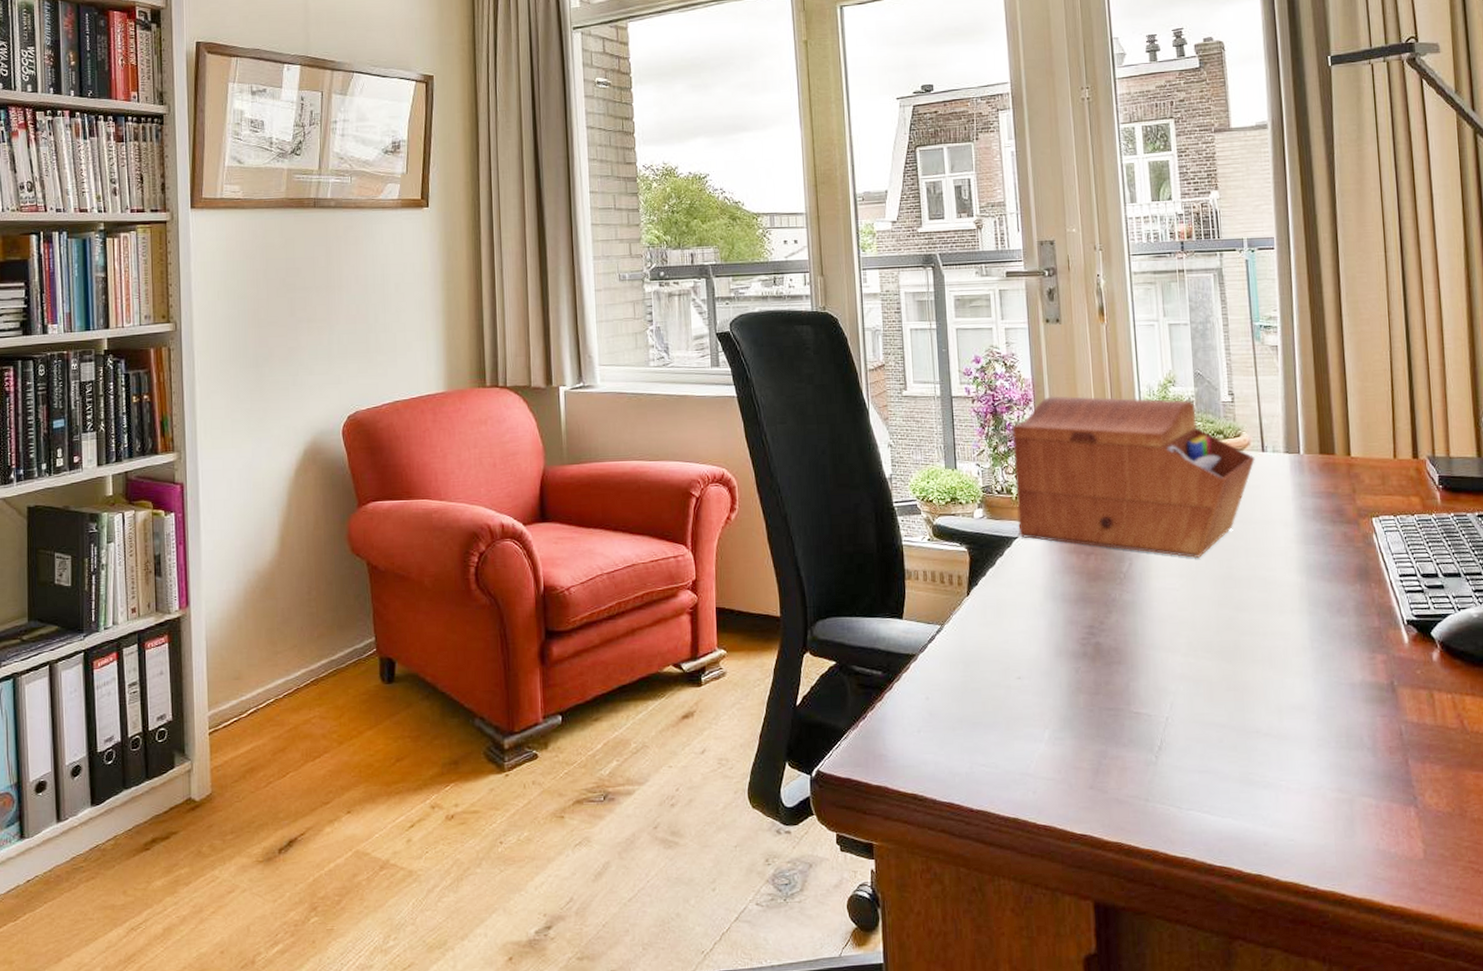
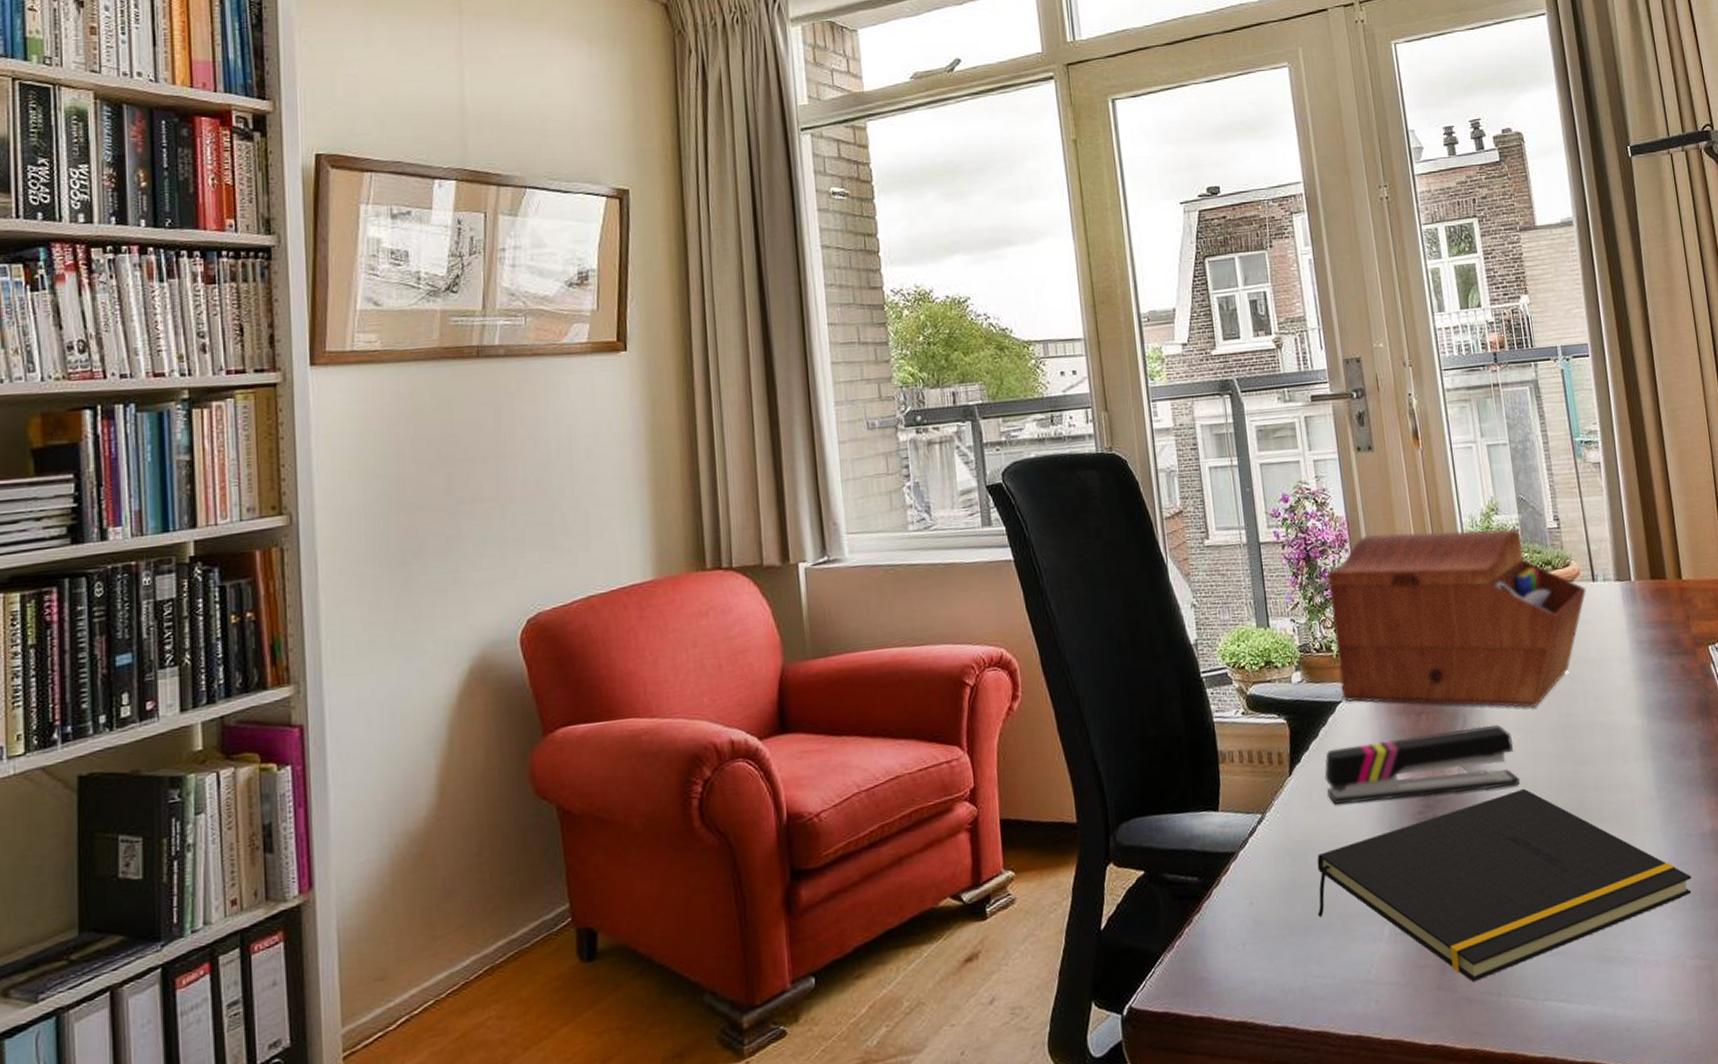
notepad: none [986,628,1338,787] -> present [1317,789,1692,982]
stapler: none [998,569,1179,626] -> present [1324,724,1520,805]

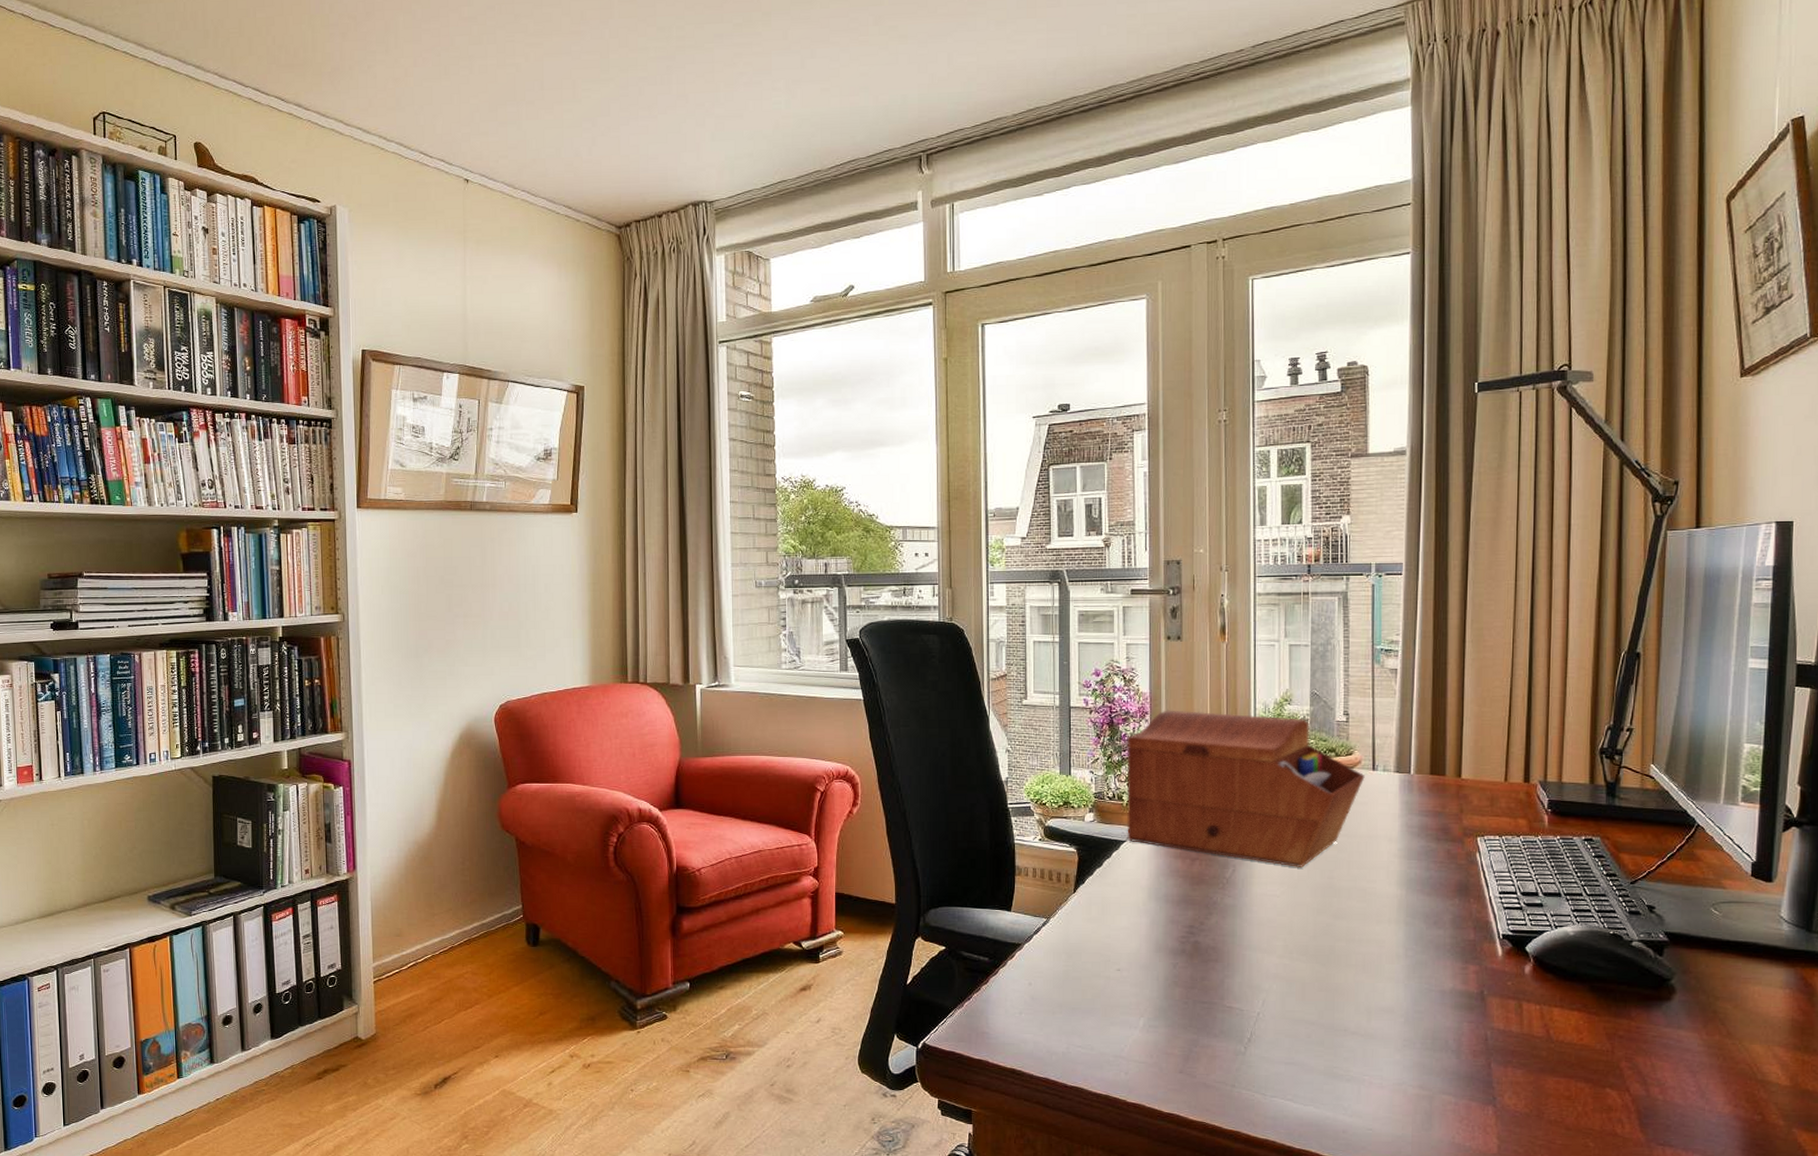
notepad: present [1317,789,1692,982] -> none [1085,932,1425,1073]
stapler: present [1324,724,1520,805] -> none [1104,876,1277,928]

